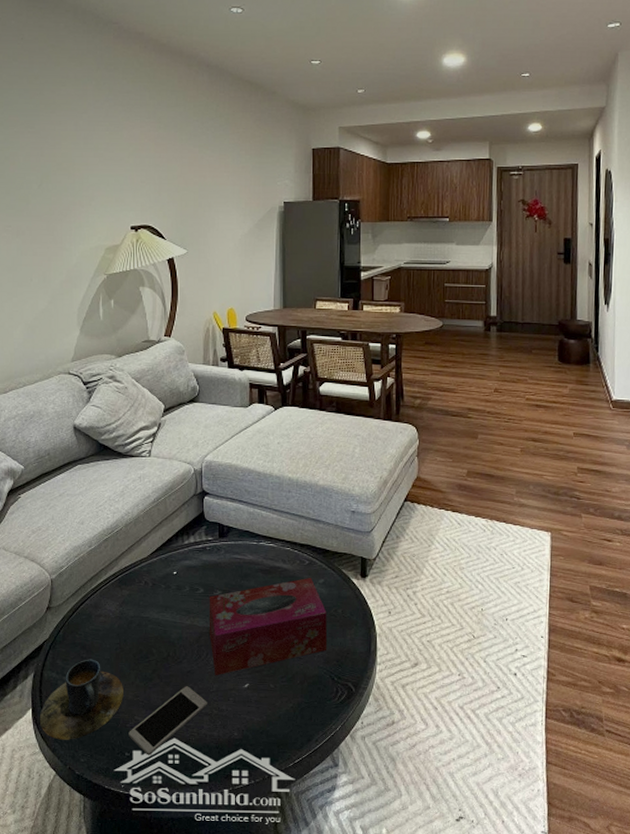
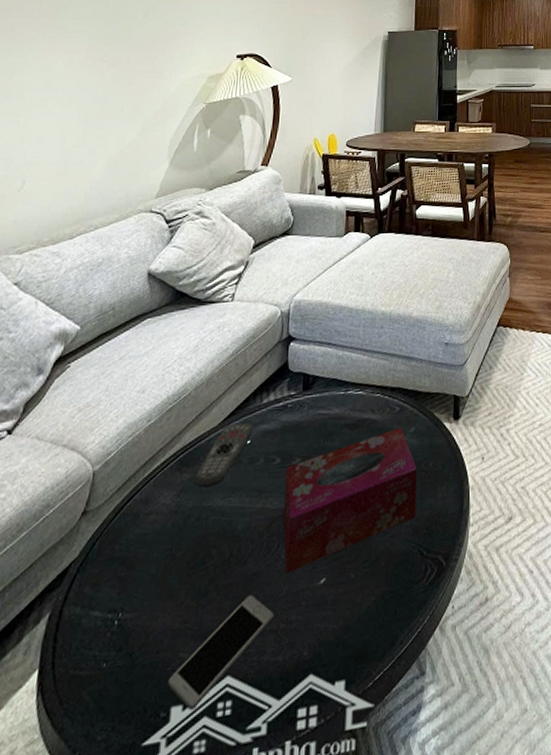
cup: present [39,659,123,740] -> none [46,577,169,713]
remote control: none [132,557,178,603] -> present [194,422,253,488]

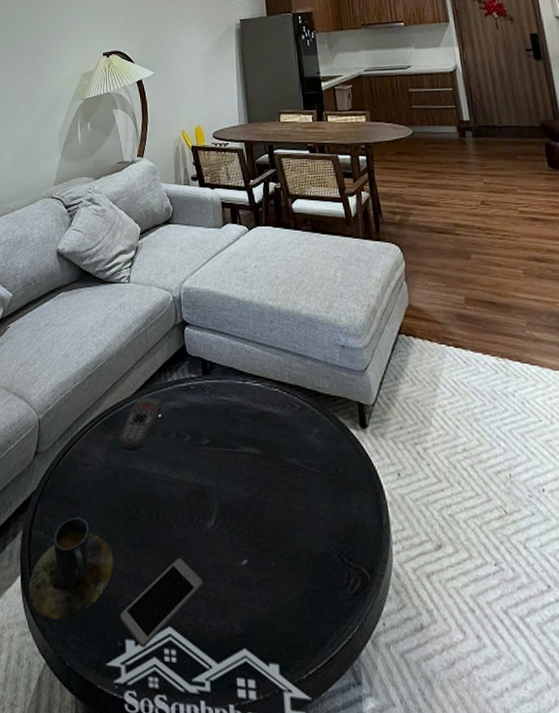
cup: none [46,577,169,713] -> present [28,517,113,620]
tissue box: present [283,426,417,575] -> none [196,425,331,548]

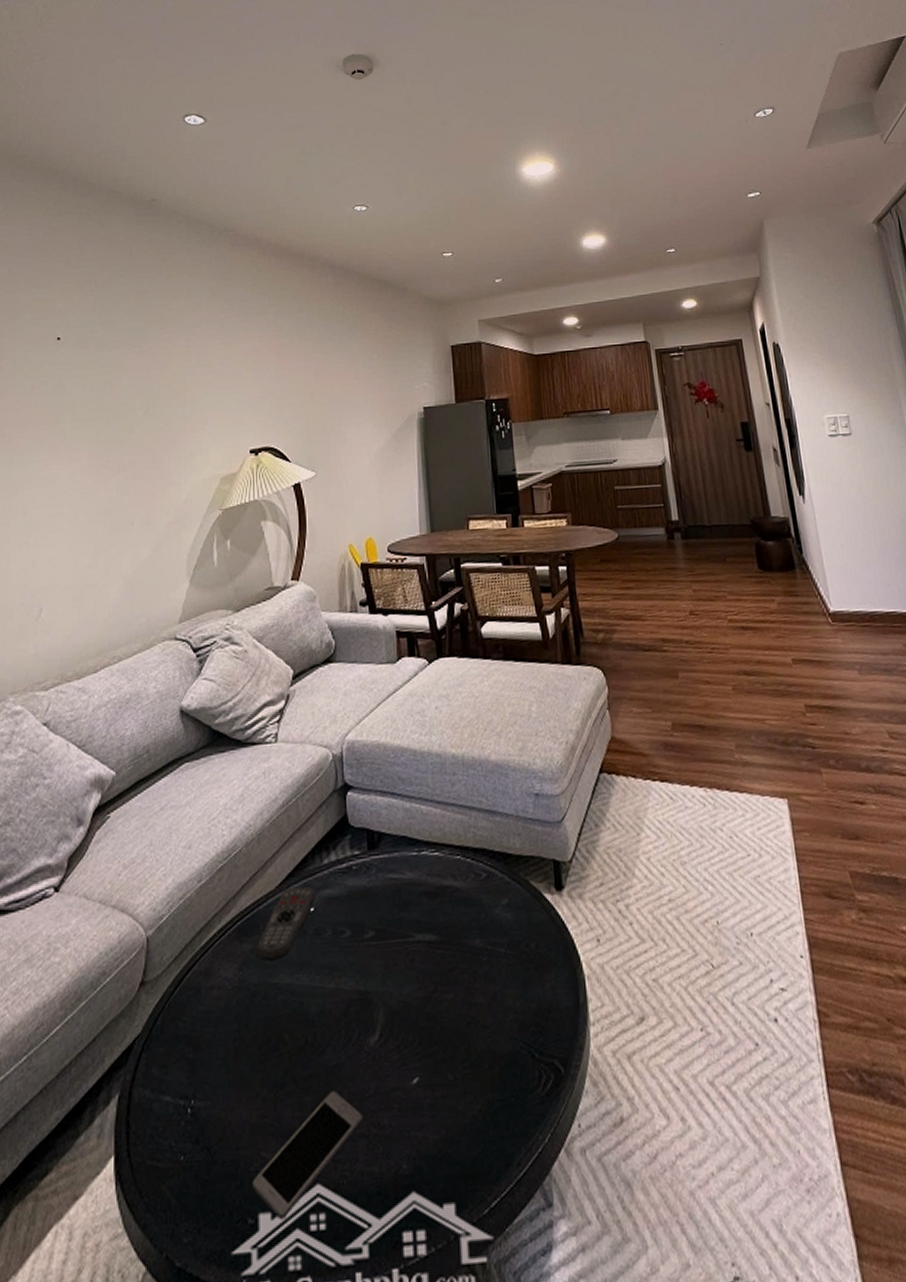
cup: present [28,517,113,620] -> none [124,1060,245,1208]

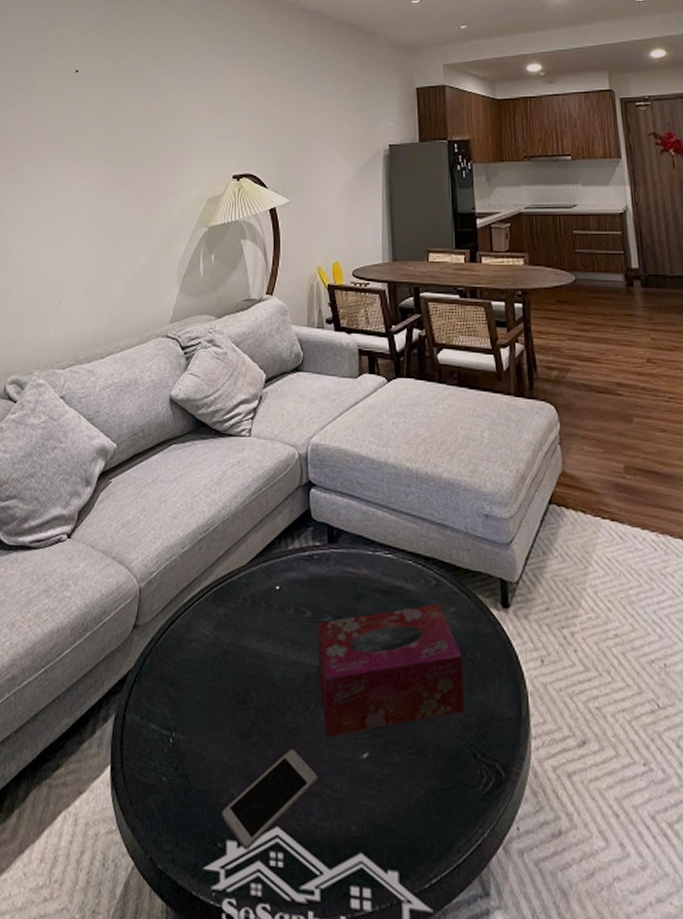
remote control: present [256,886,315,961] -> none [229,565,281,626]
tissue box: none [358,897,520,1070] -> present [317,603,464,738]

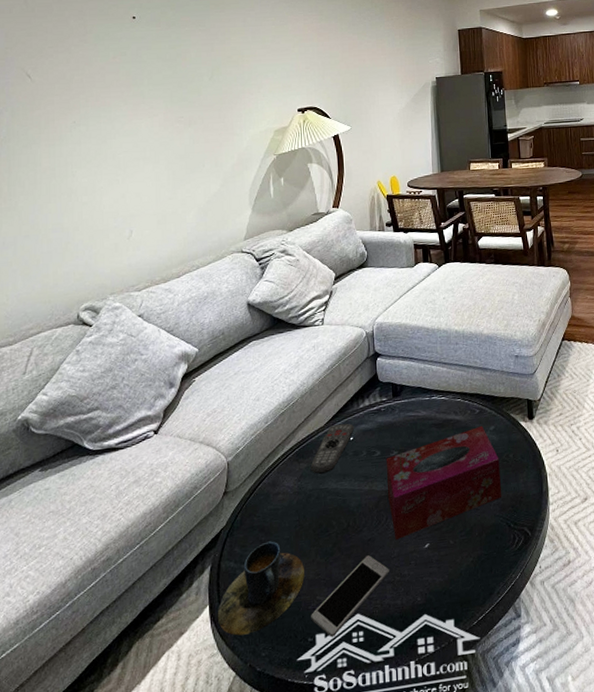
cup: none [118,700,217,816] -> present [217,541,304,636]
remote control: none [229,565,281,626] -> present [310,423,354,474]

